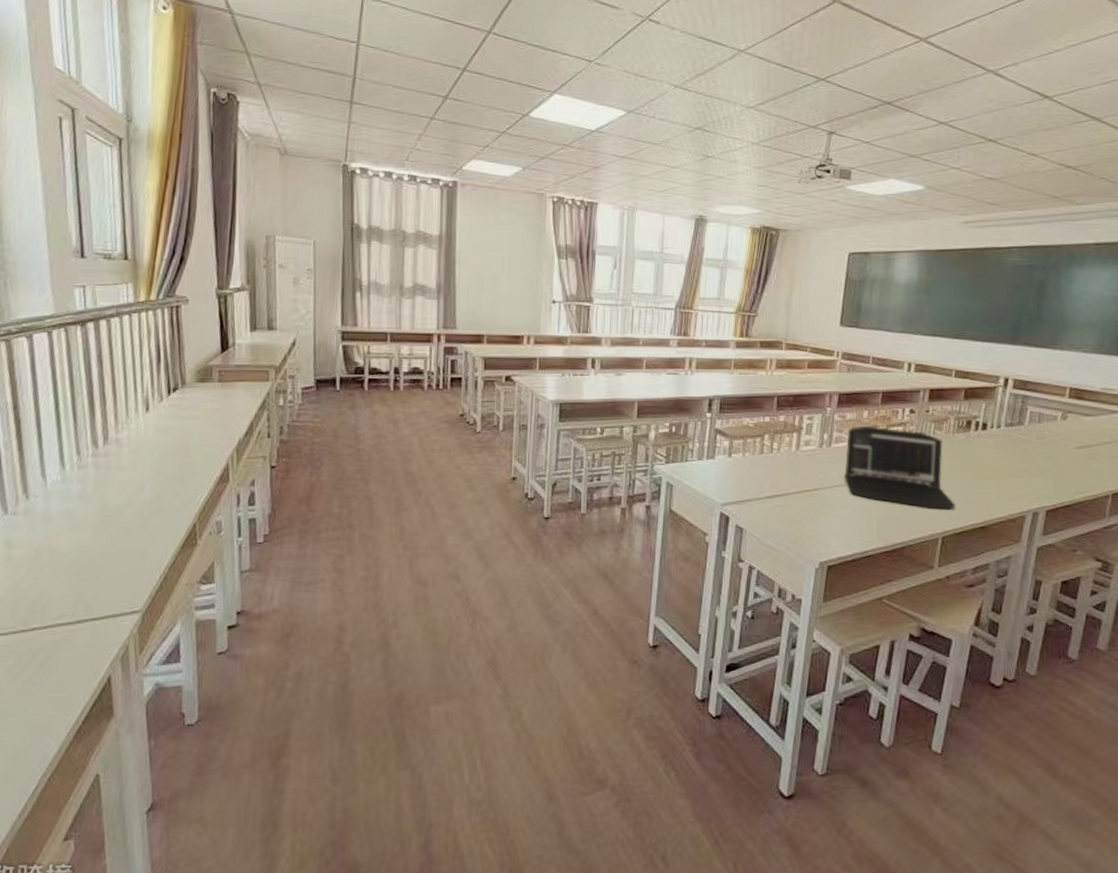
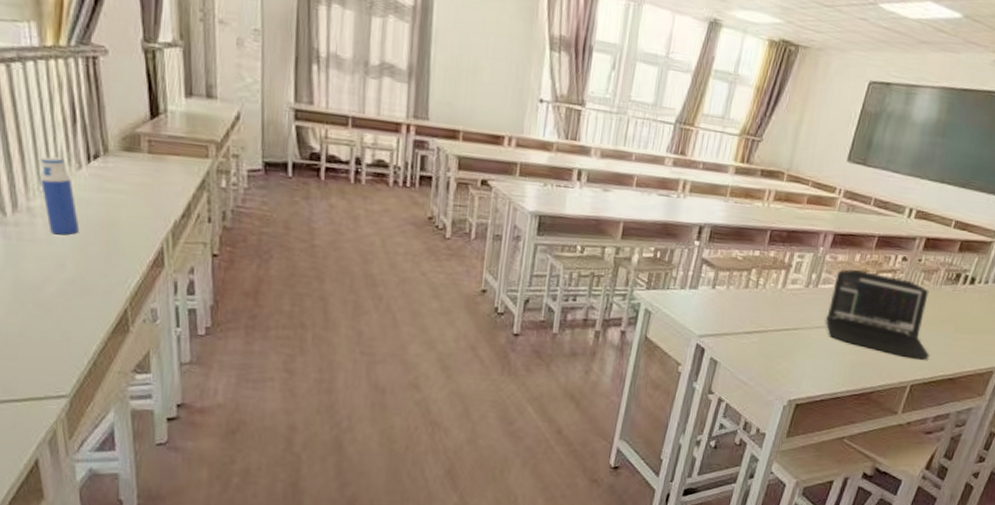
water bottle: none [128,393,159,461] -> present [40,156,80,235]

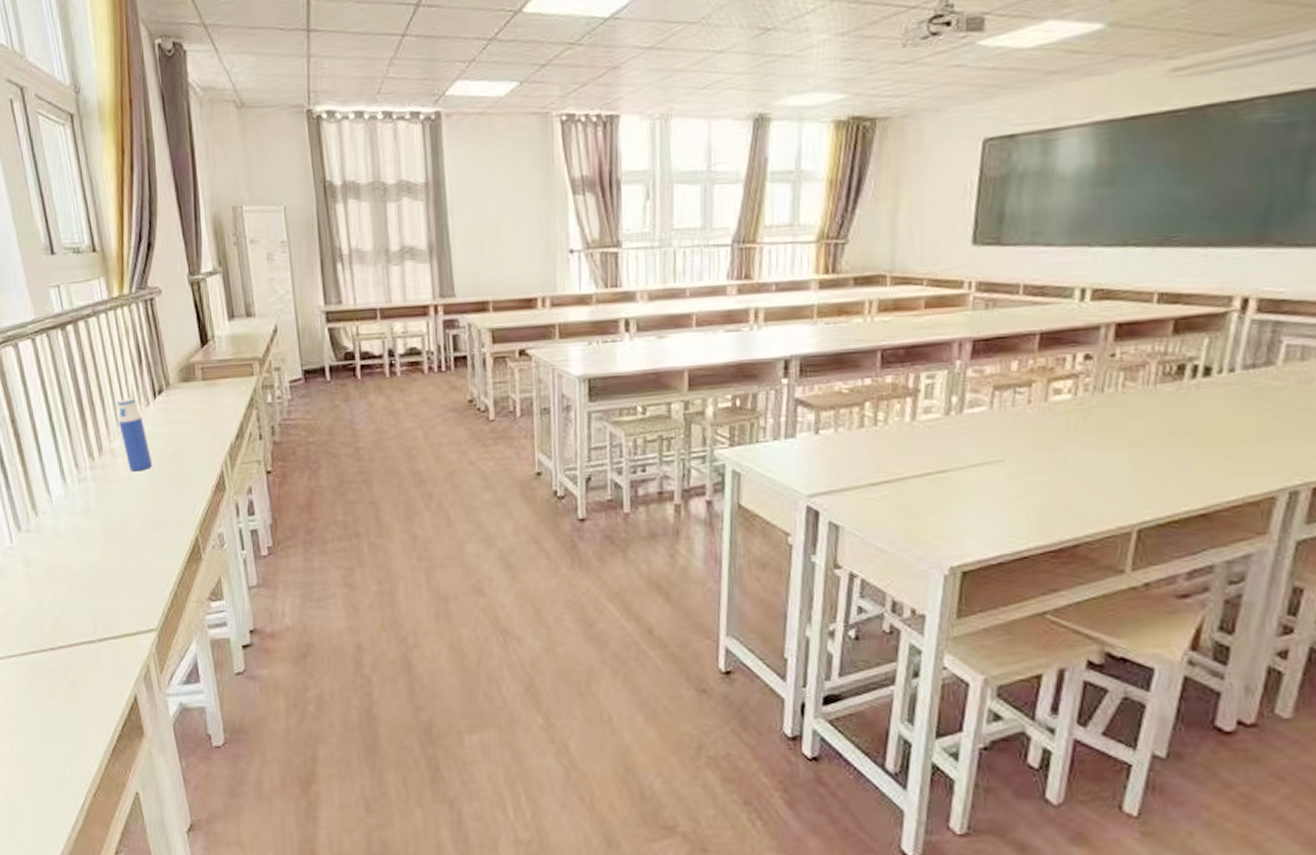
laptop: present [826,270,929,360] -> none [984,381,1159,493]

